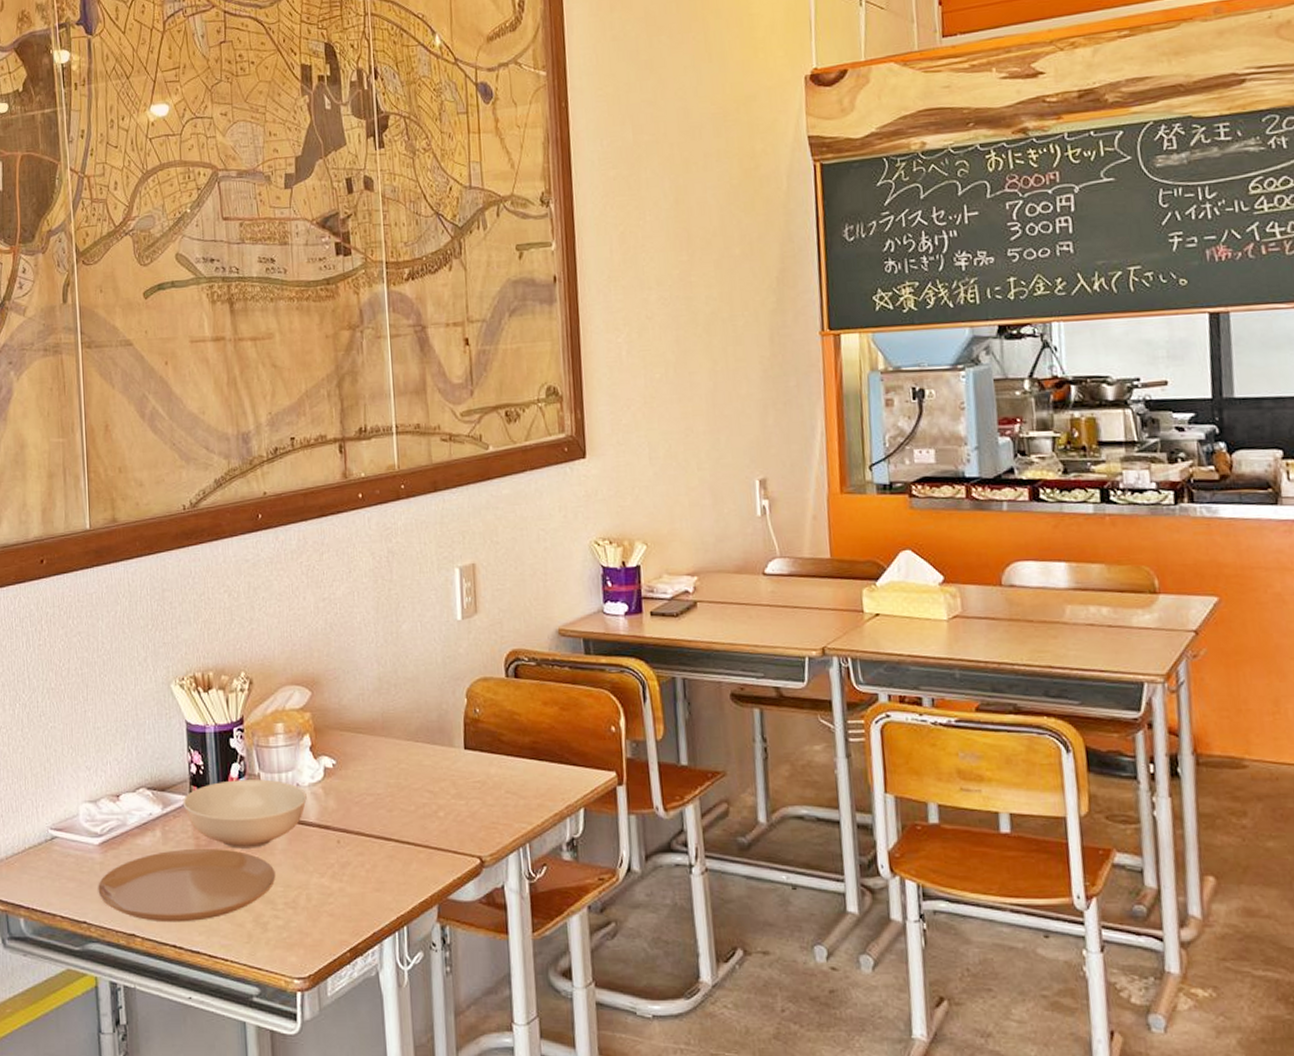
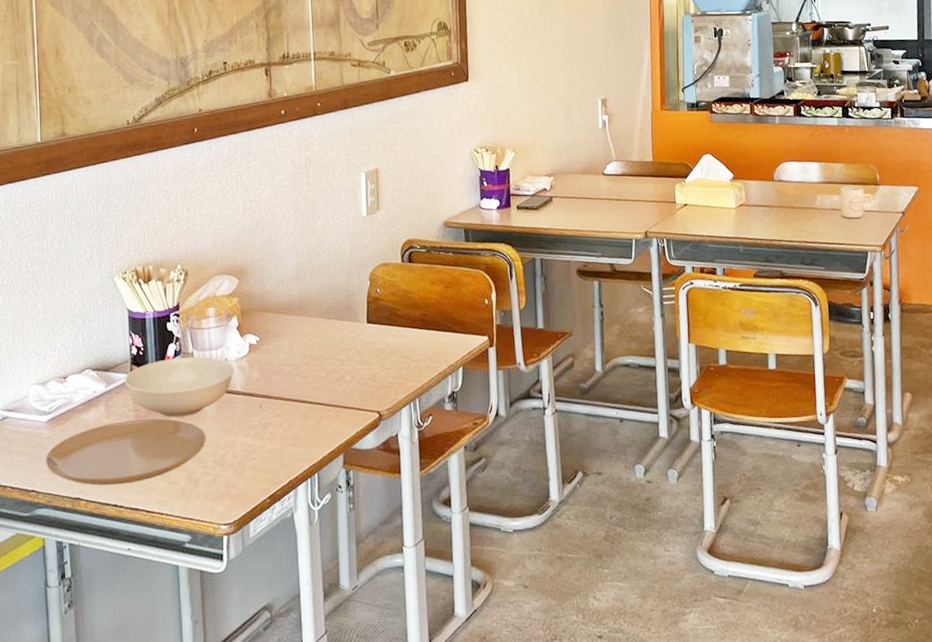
mug: none [1099,594,1151,638] -> present [839,186,874,219]

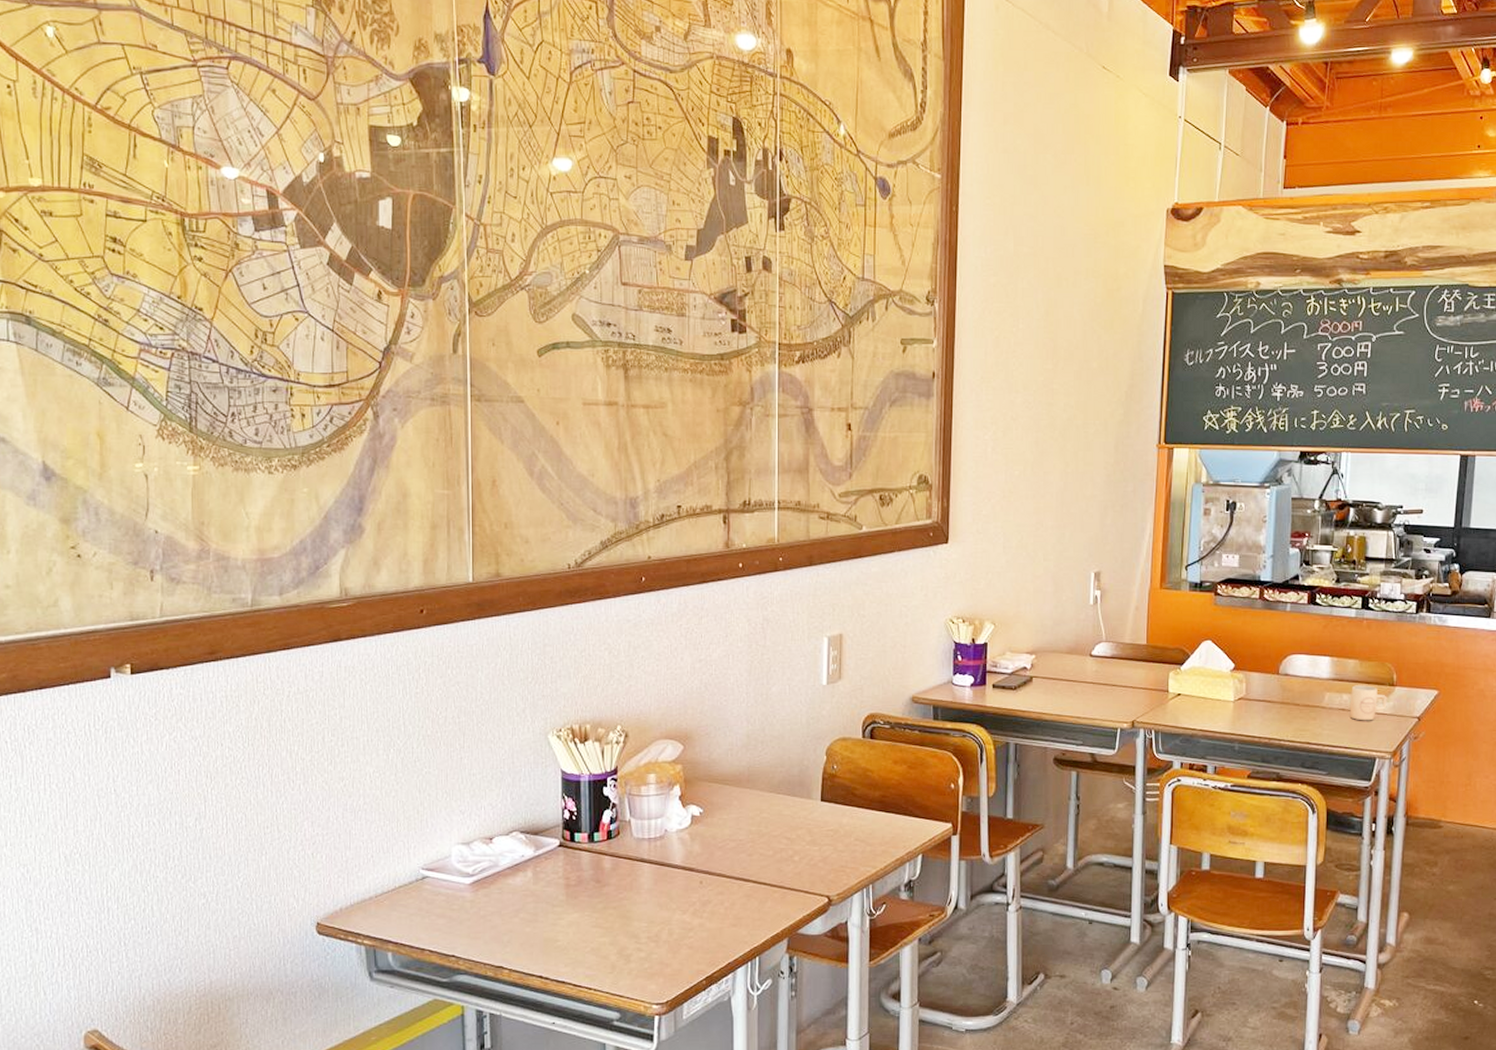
plate: present [46,418,206,486] -> none [468,887,641,955]
bowl: present [124,356,234,417] -> none [555,825,674,888]

